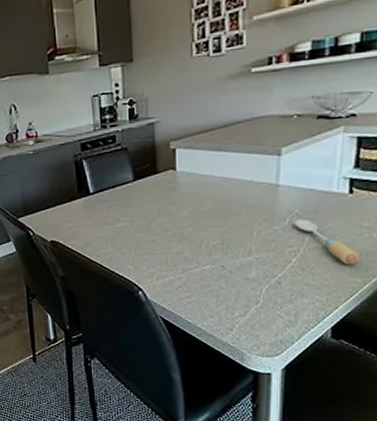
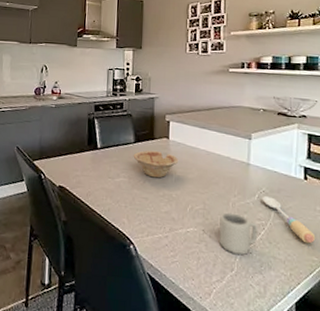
dish: none [133,186,189,217] -> present [133,150,179,178]
cup: none [242,243,288,287] -> present [220,212,258,256]

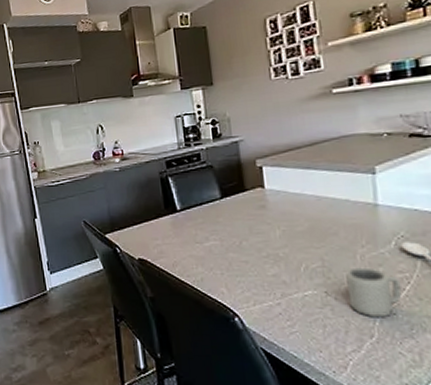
dish: present [133,150,179,178] -> none [222,204,281,237]

